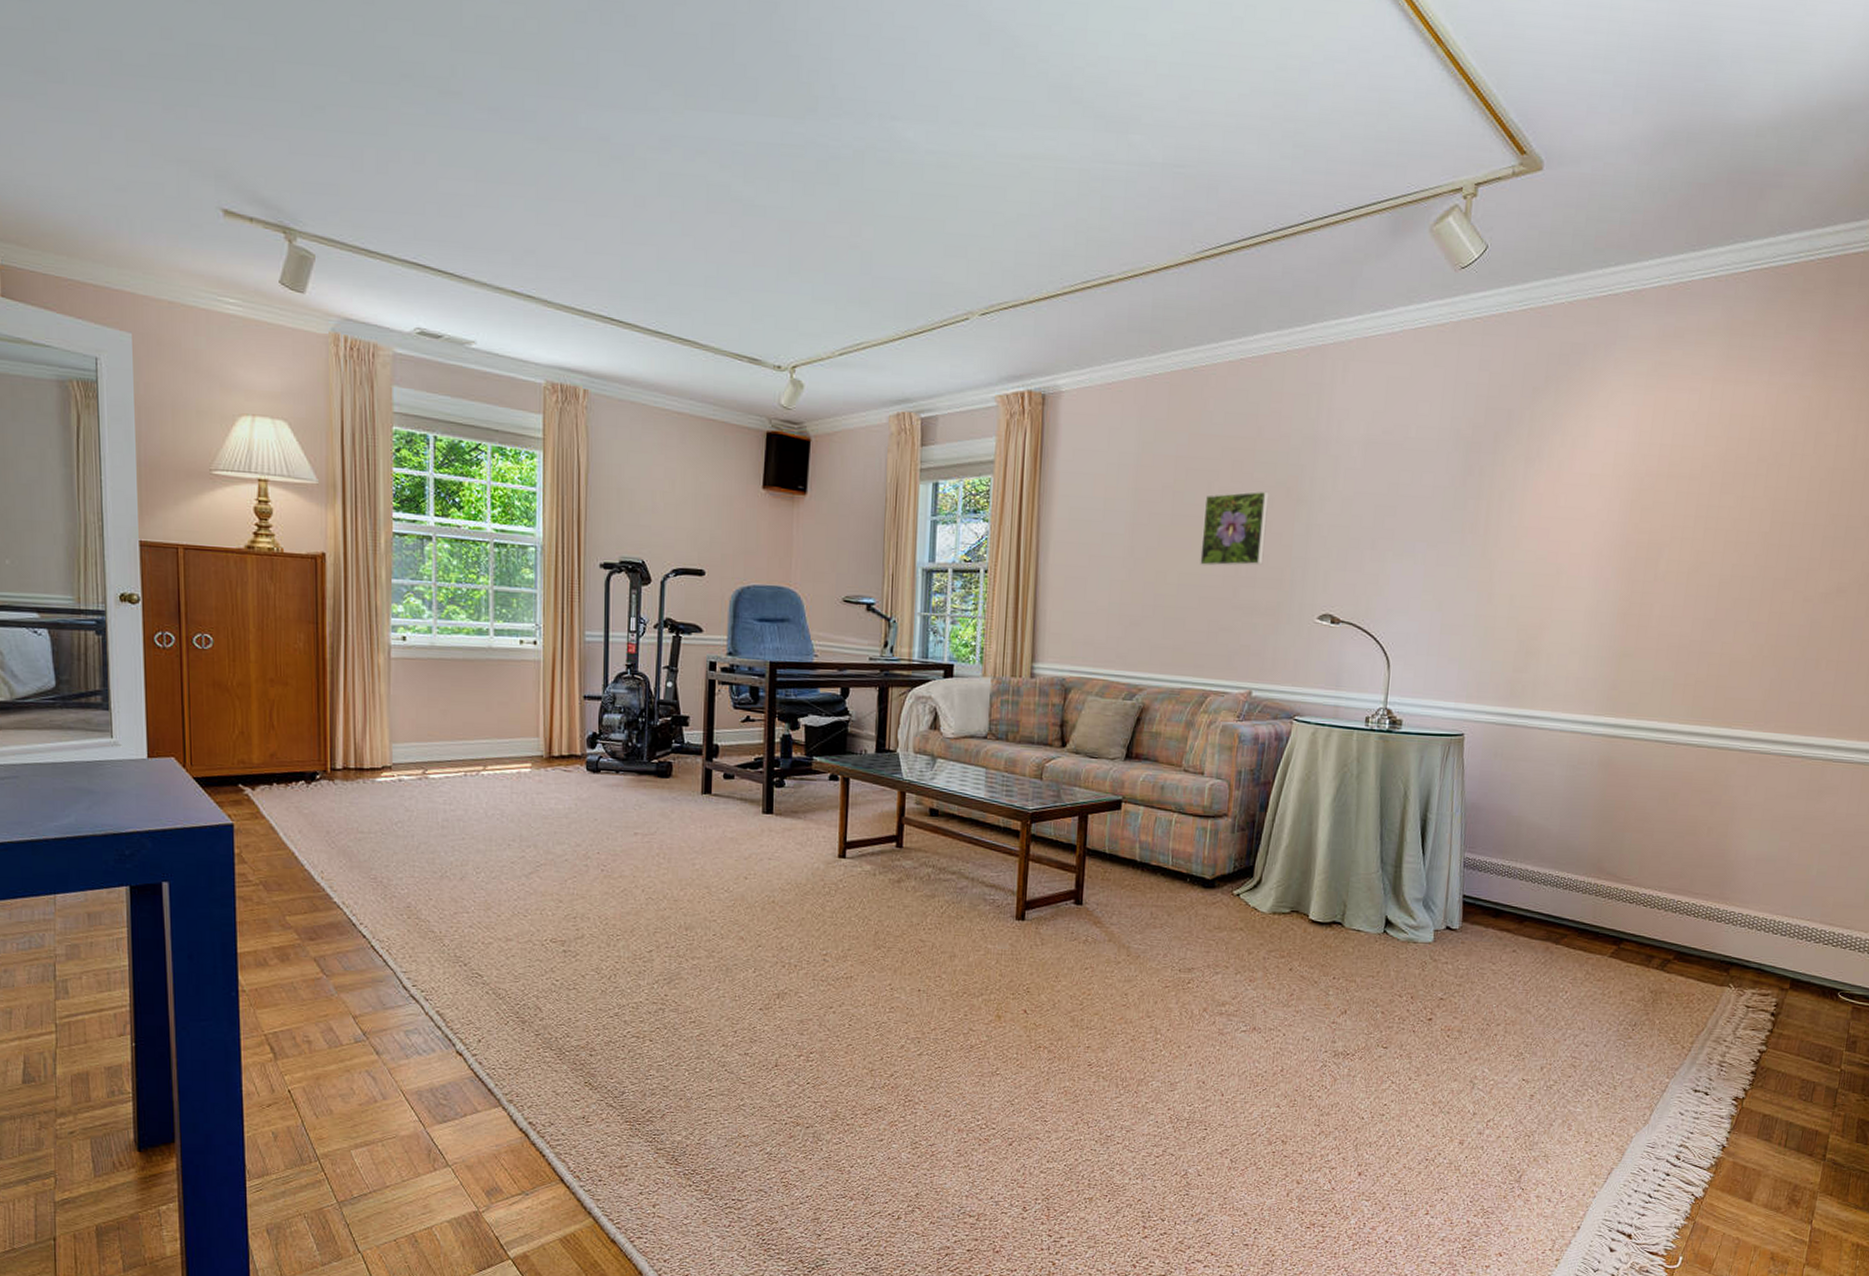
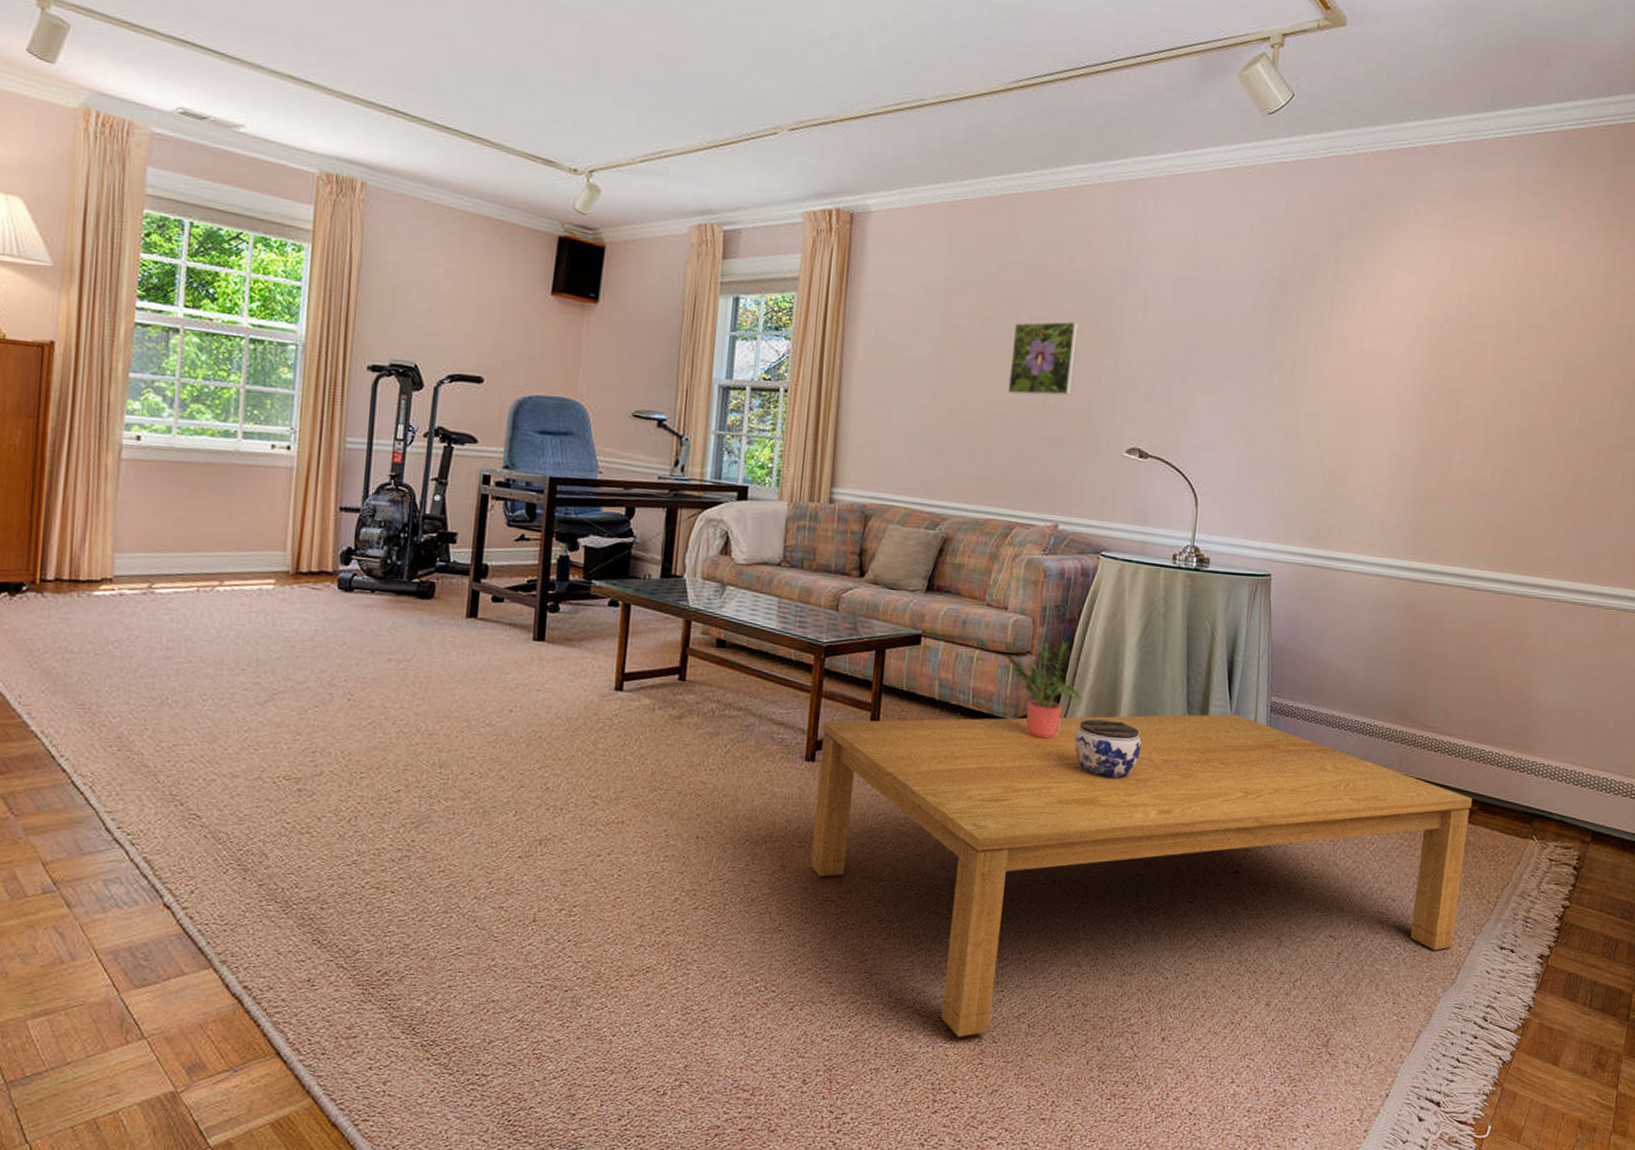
coffee table: none [1023,869,1668,1171] -> present [810,713,1472,1038]
potted plant: none [1202,804,1278,896] -> present [1005,641,1082,739]
jar: none [1271,877,1336,933] -> present [1074,719,1141,779]

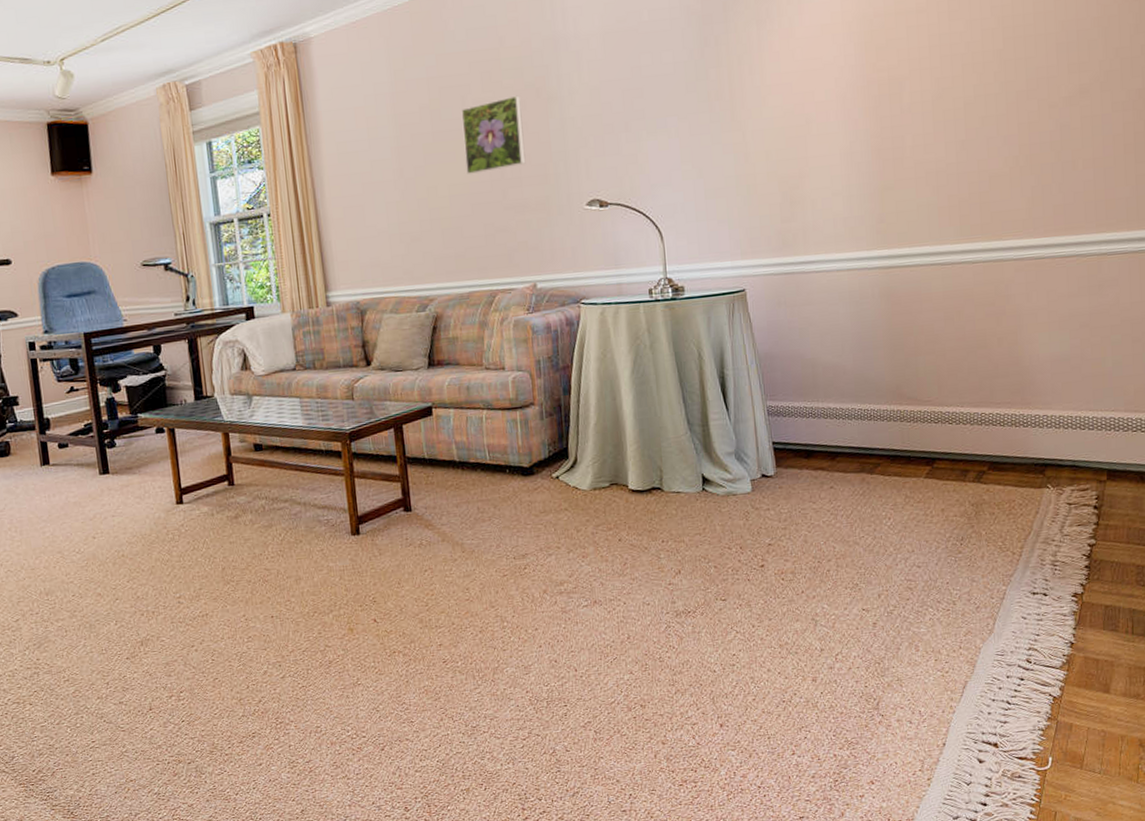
coffee table: present [810,713,1472,1038] -> none [360,423,985,752]
potted plant: present [1005,641,1082,739] -> none [510,387,589,478]
jar: present [1074,719,1141,779] -> none [589,450,652,504]

